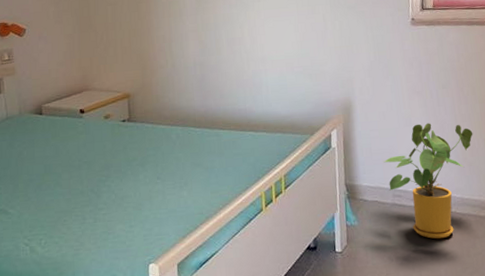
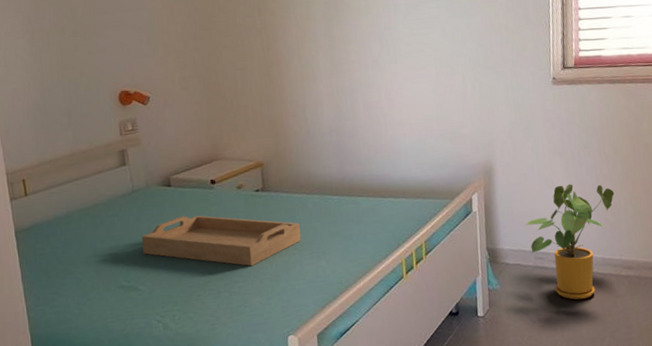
serving tray: none [13,143,164,194] -> present [141,215,301,267]

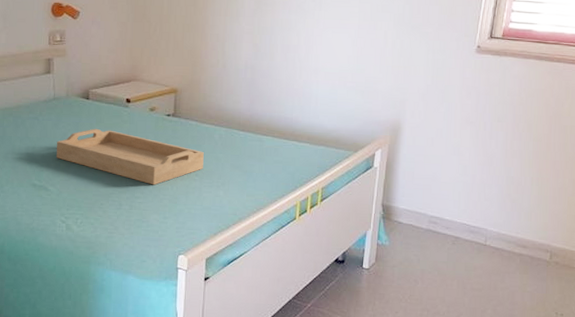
house plant: present [524,184,615,300] -> none [424,154,522,269]

